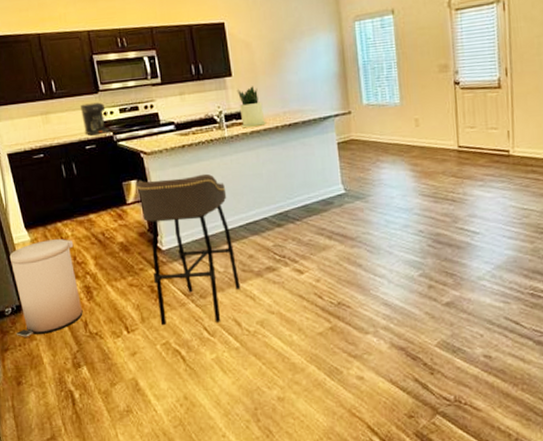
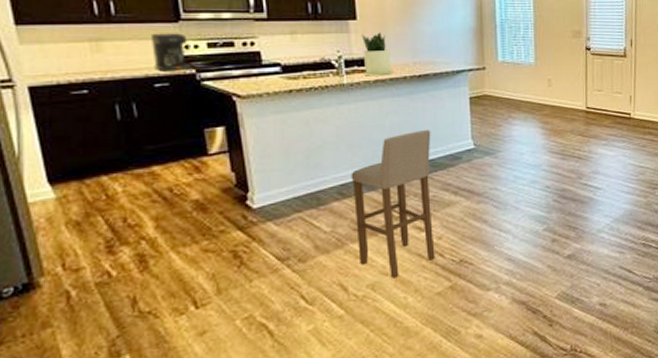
pedal bin: present [9,239,83,337] -> none [17,196,131,325]
bar stool: present [136,173,241,326] -> none [224,122,350,297]
bar stool: none [236,175,315,317] -> present [351,129,435,278]

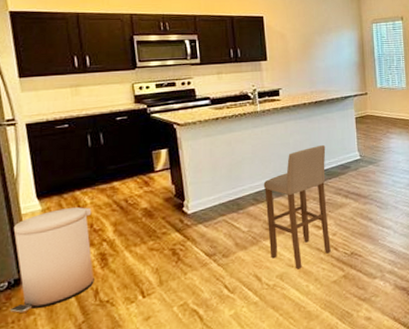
pedal bin: none [17,196,131,325] -> present [11,207,94,313]
coffee maker: present [152,33,193,72] -> none [115,78,145,108]
planter: present [361,32,394,76] -> none [270,69,296,104]

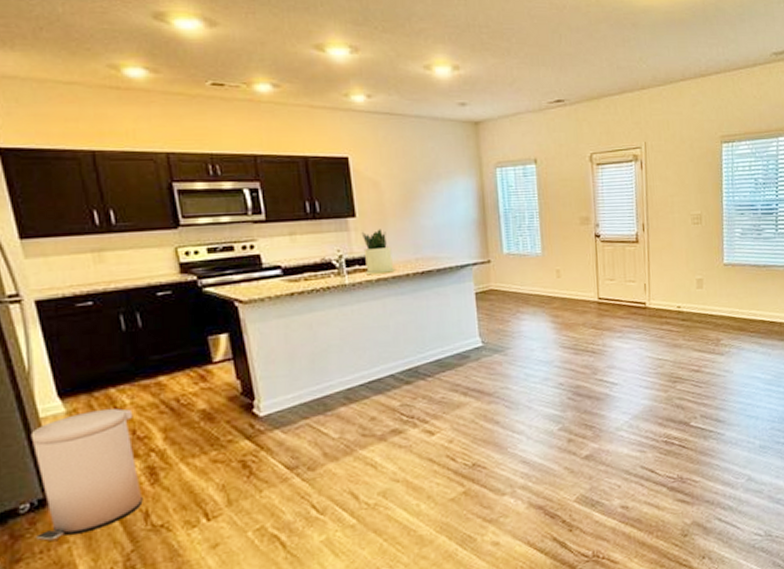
bar stool: present [263,144,331,270] -> none [356,327,447,485]
planter: none [270,69,296,104] -> present [361,229,396,276]

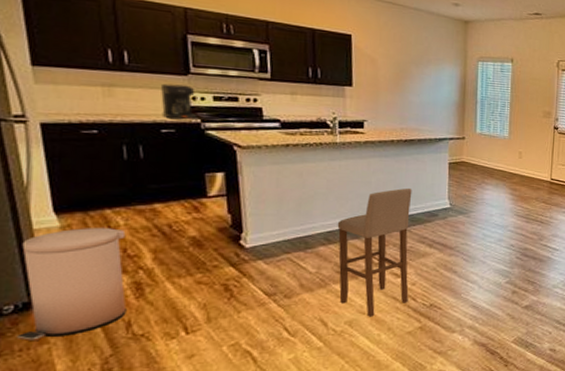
coffee maker: none [152,239,194,280] -> present [161,83,199,120]
bar stool: none [356,327,447,485] -> present [337,188,412,317]
planter: present [361,229,396,276] -> none [355,99,383,138]

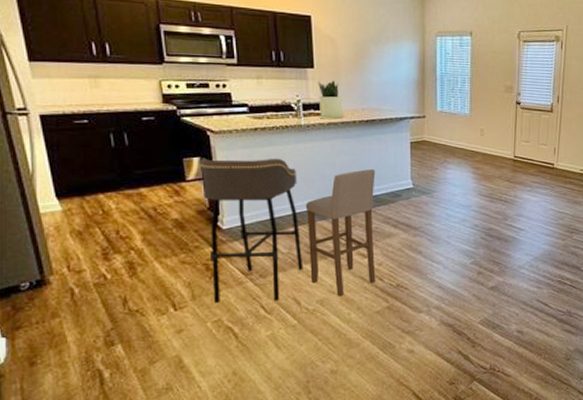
pedal bin: present [17,228,127,341] -> none [32,212,122,314]
coffee maker: present [161,83,199,120] -> none [140,73,175,107]
bar stool: none [223,173,333,326] -> present [199,158,303,304]
planter: none [355,99,383,138] -> present [317,80,345,120]

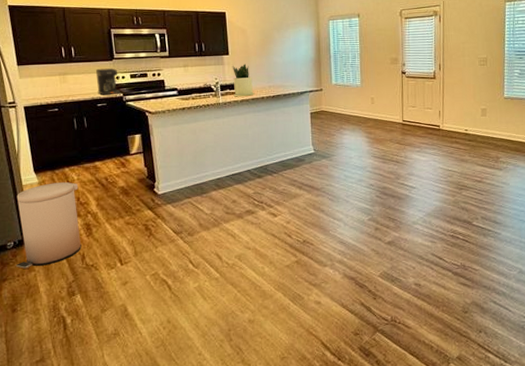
pedal bin: none [32,212,122,314] -> present [16,182,81,269]
coffee maker: none [140,73,175,107] -> present [96,68,121,95]
bar stool: present [199,158,303,304] -> none [140,132,224,259]
bar stool: present [305,168,376,296] -> none [224,137,285,252]

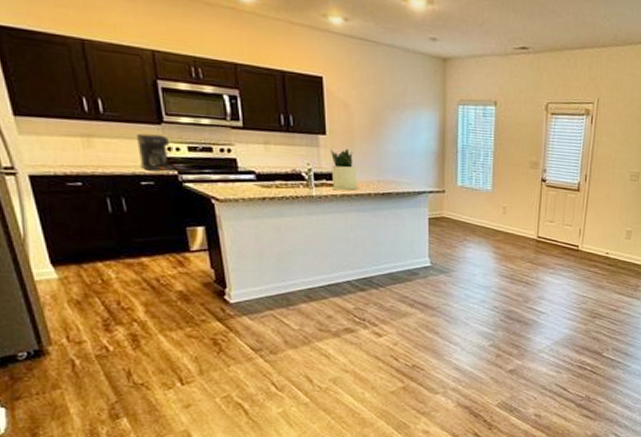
pedal bin: present [16,182,81,269] -> none [26,280,126,385]

